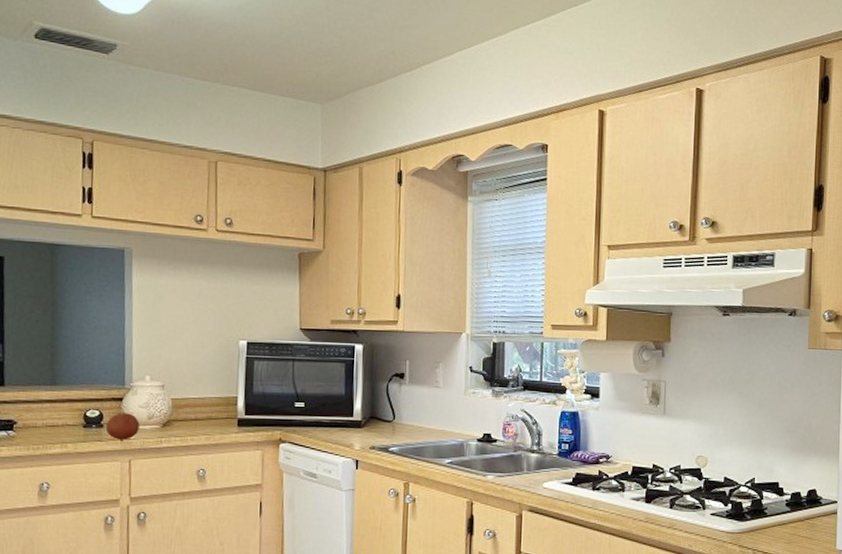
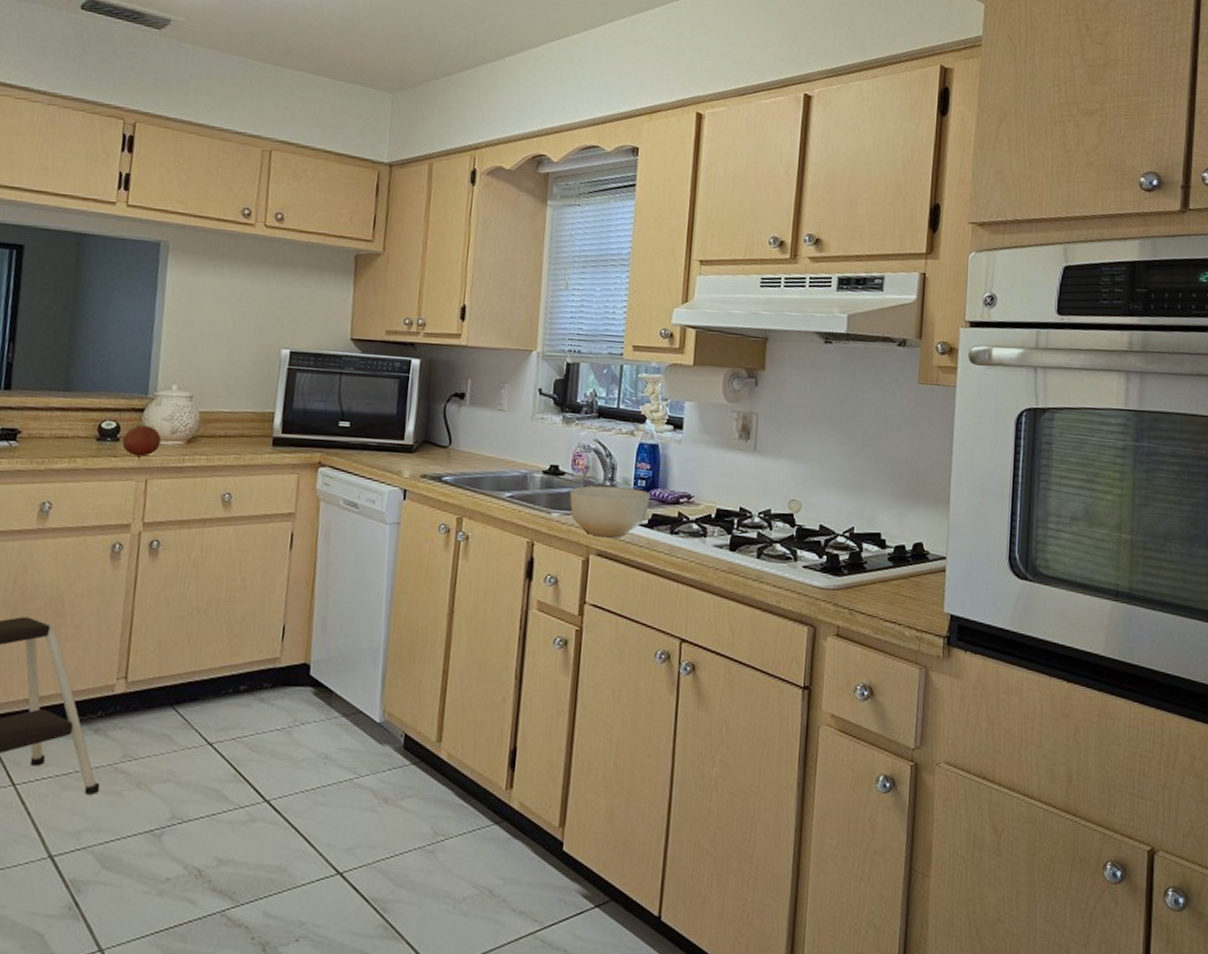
bowl: none [501,450,573,495] -> present [569,485,650,538]

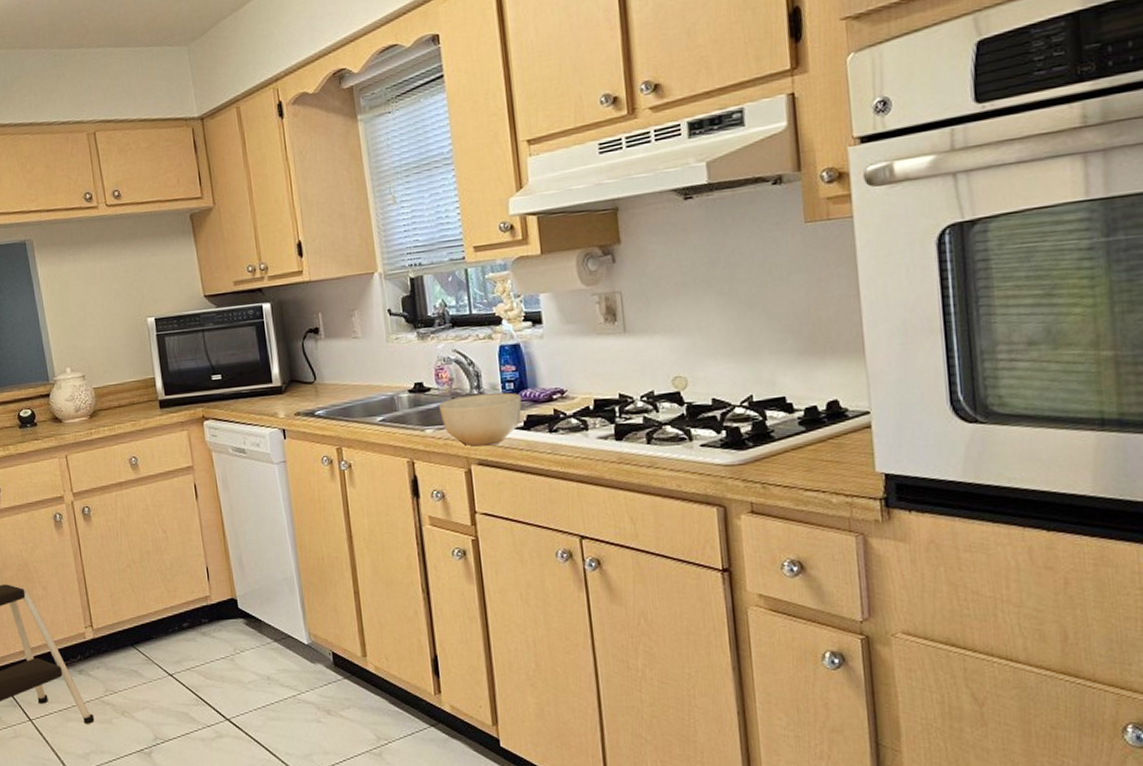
fruit: present [121,424,161,456] -> none [39,407,70,437]

